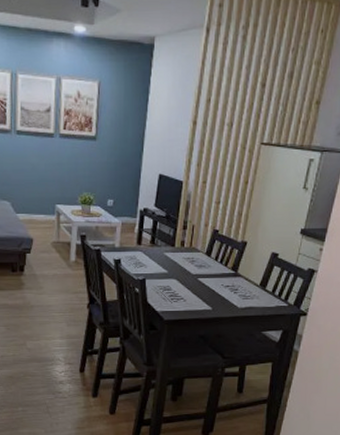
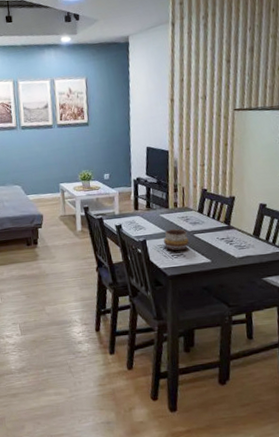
decorative bowl: none [164,271,192,295] -> present [163,229,189,251]

